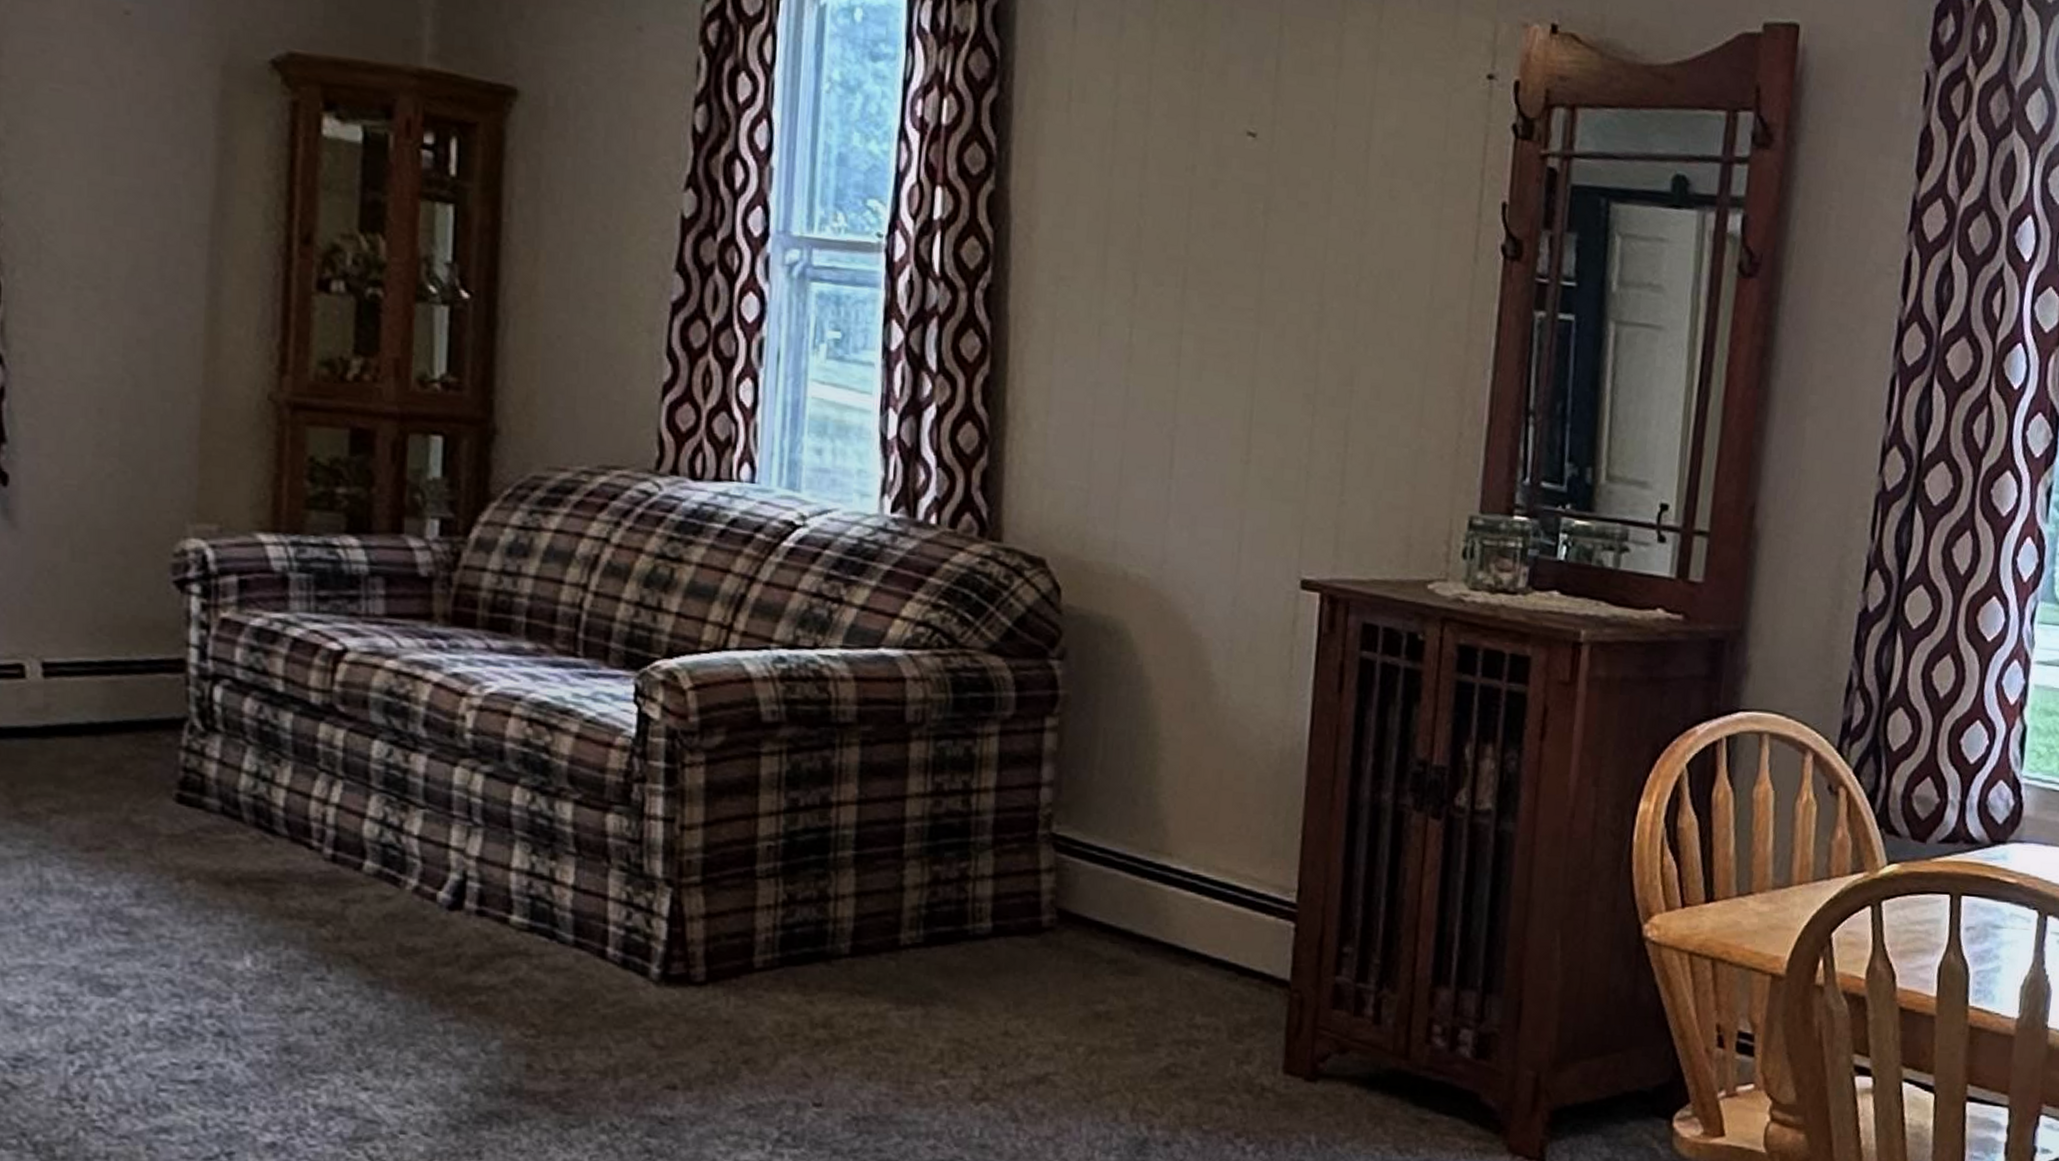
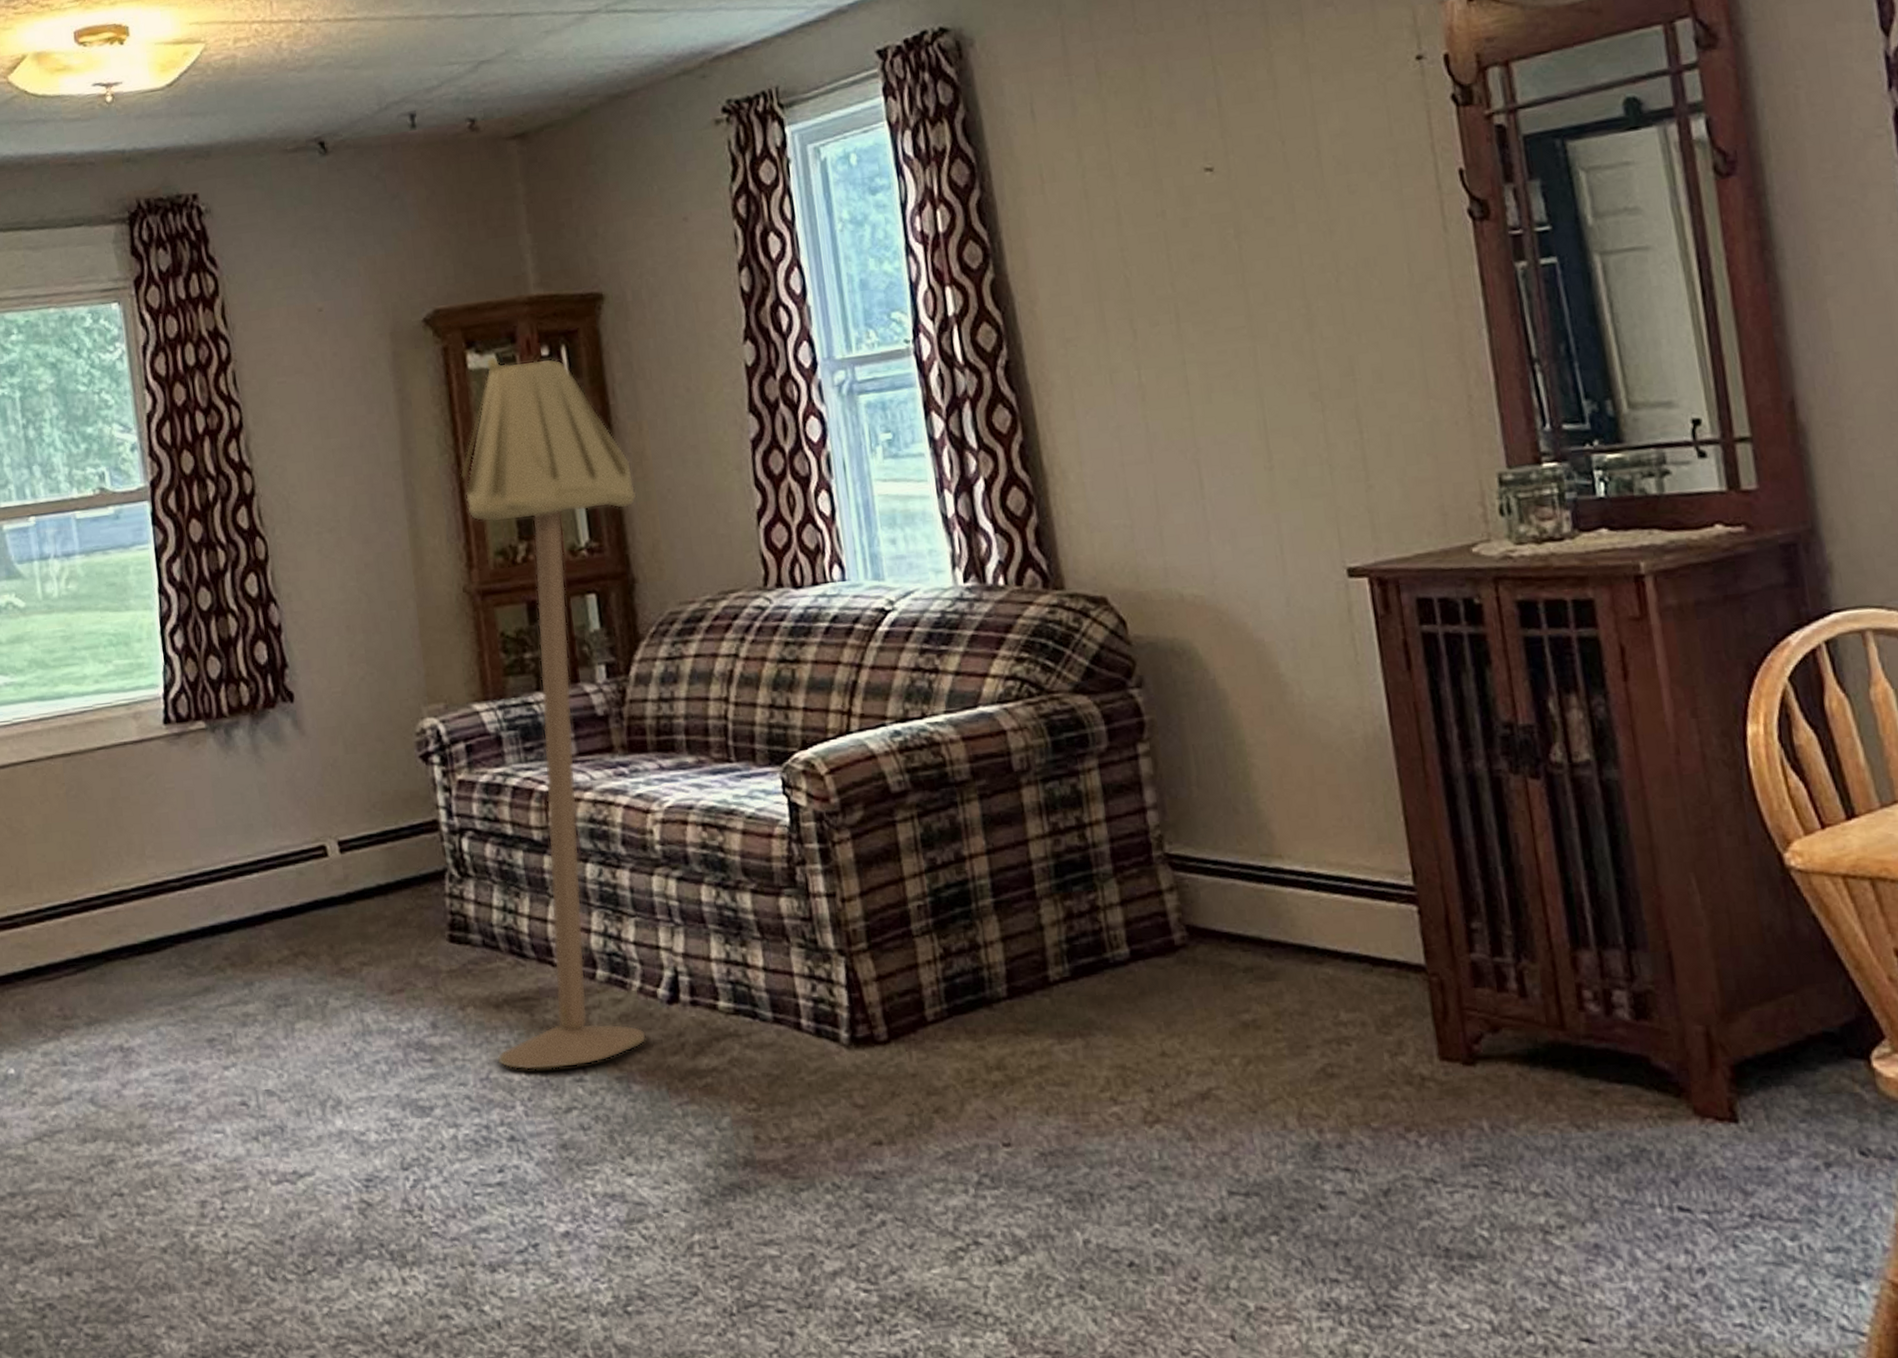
floor lamp: none [217,128,517,964] -> present [460,356,647,1071]

